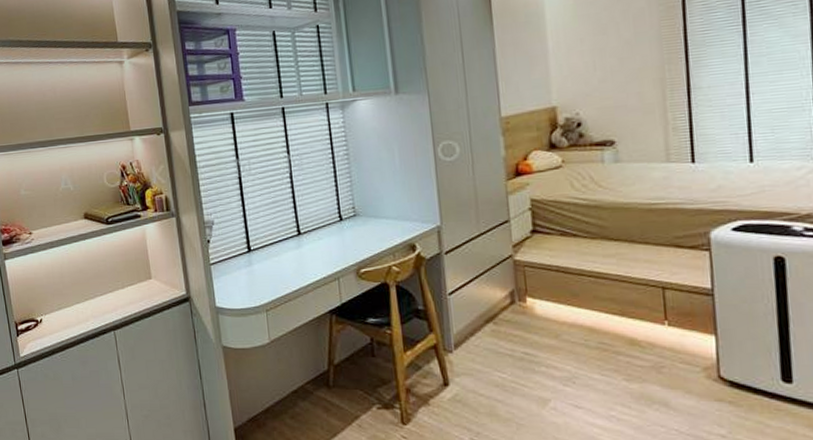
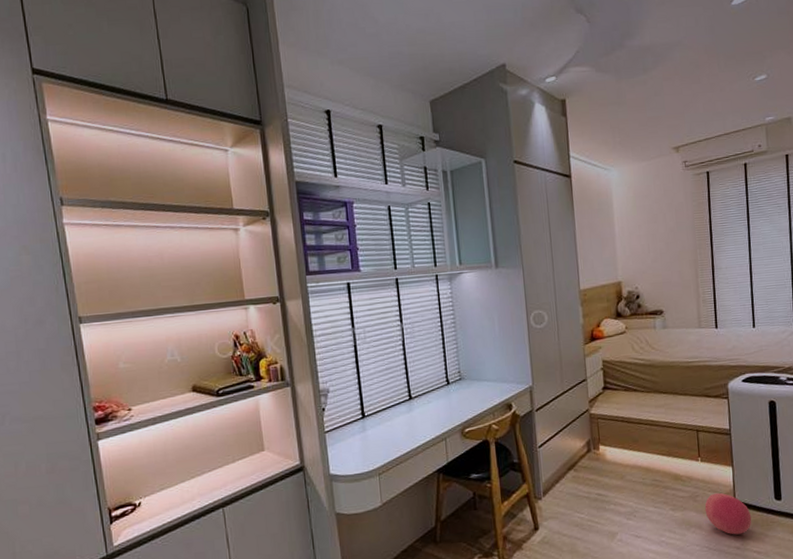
ball: none [673,365,746,420] -> present [704,492,752,535]

